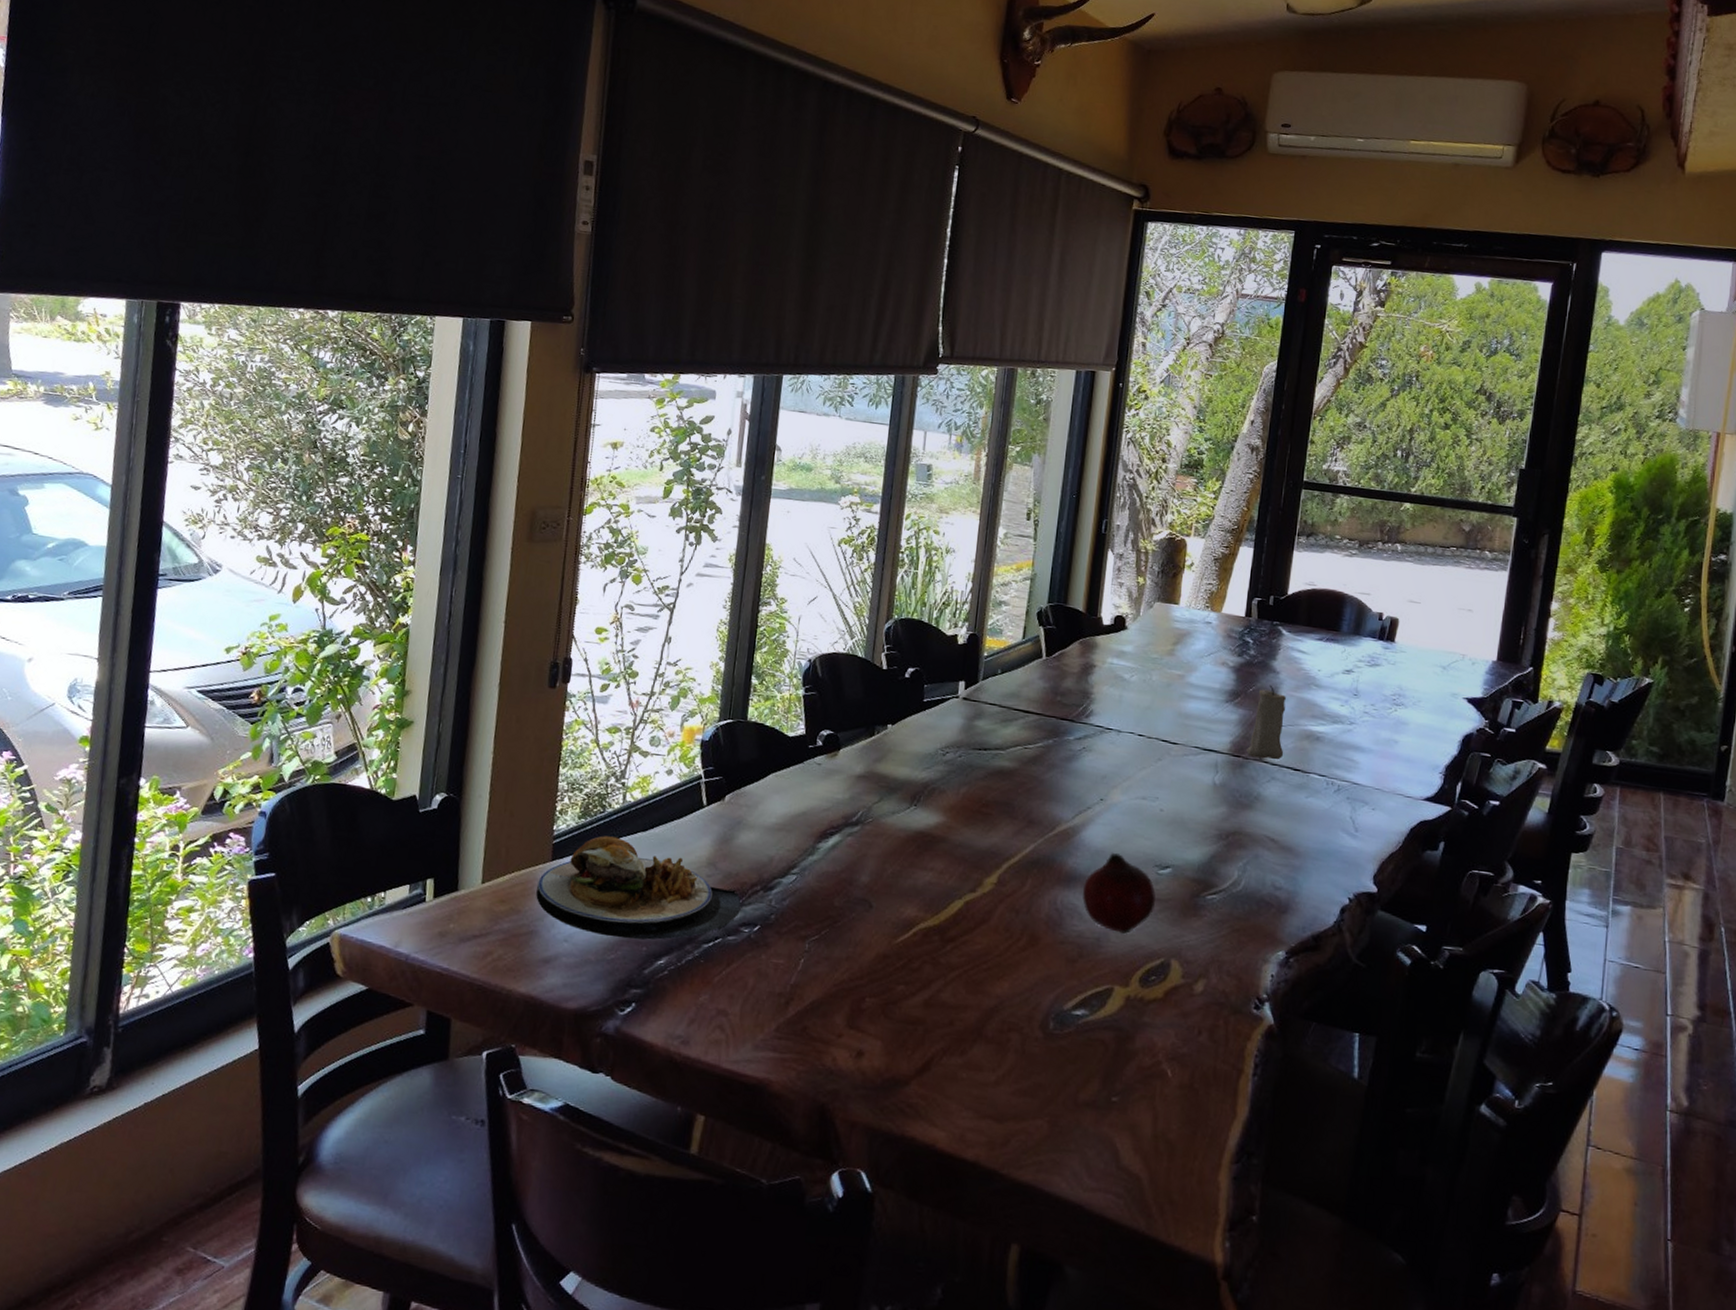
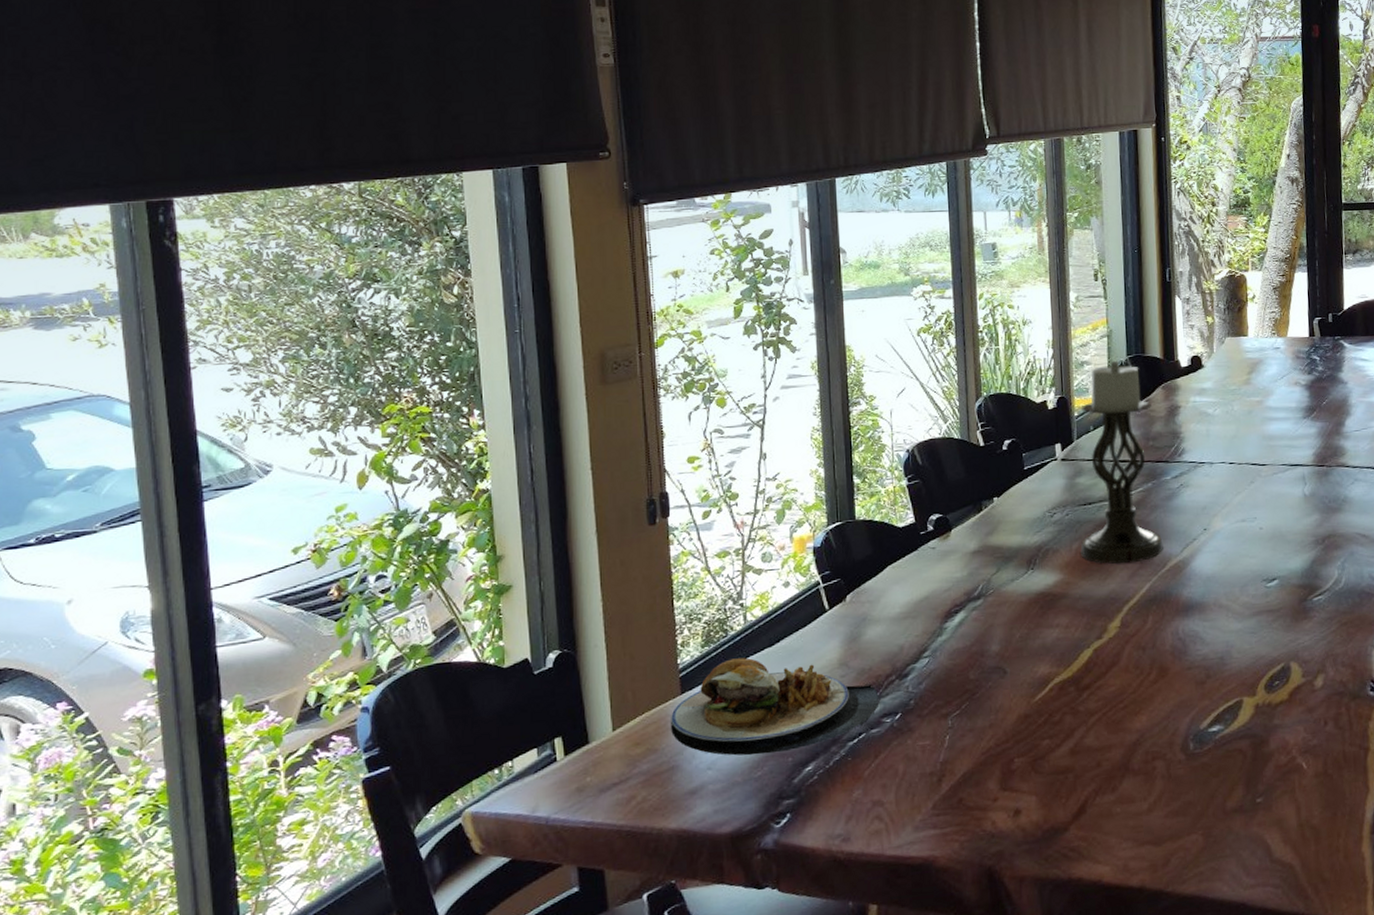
candle holder: none [967,605,1065,820] -> present [1080,360,1164,565]
fruit: present [1082,853,1156,934] -> none [1200,576,1268,648]
candle: present [1246,684,1286,760] -> none [1328,395,1362,464]

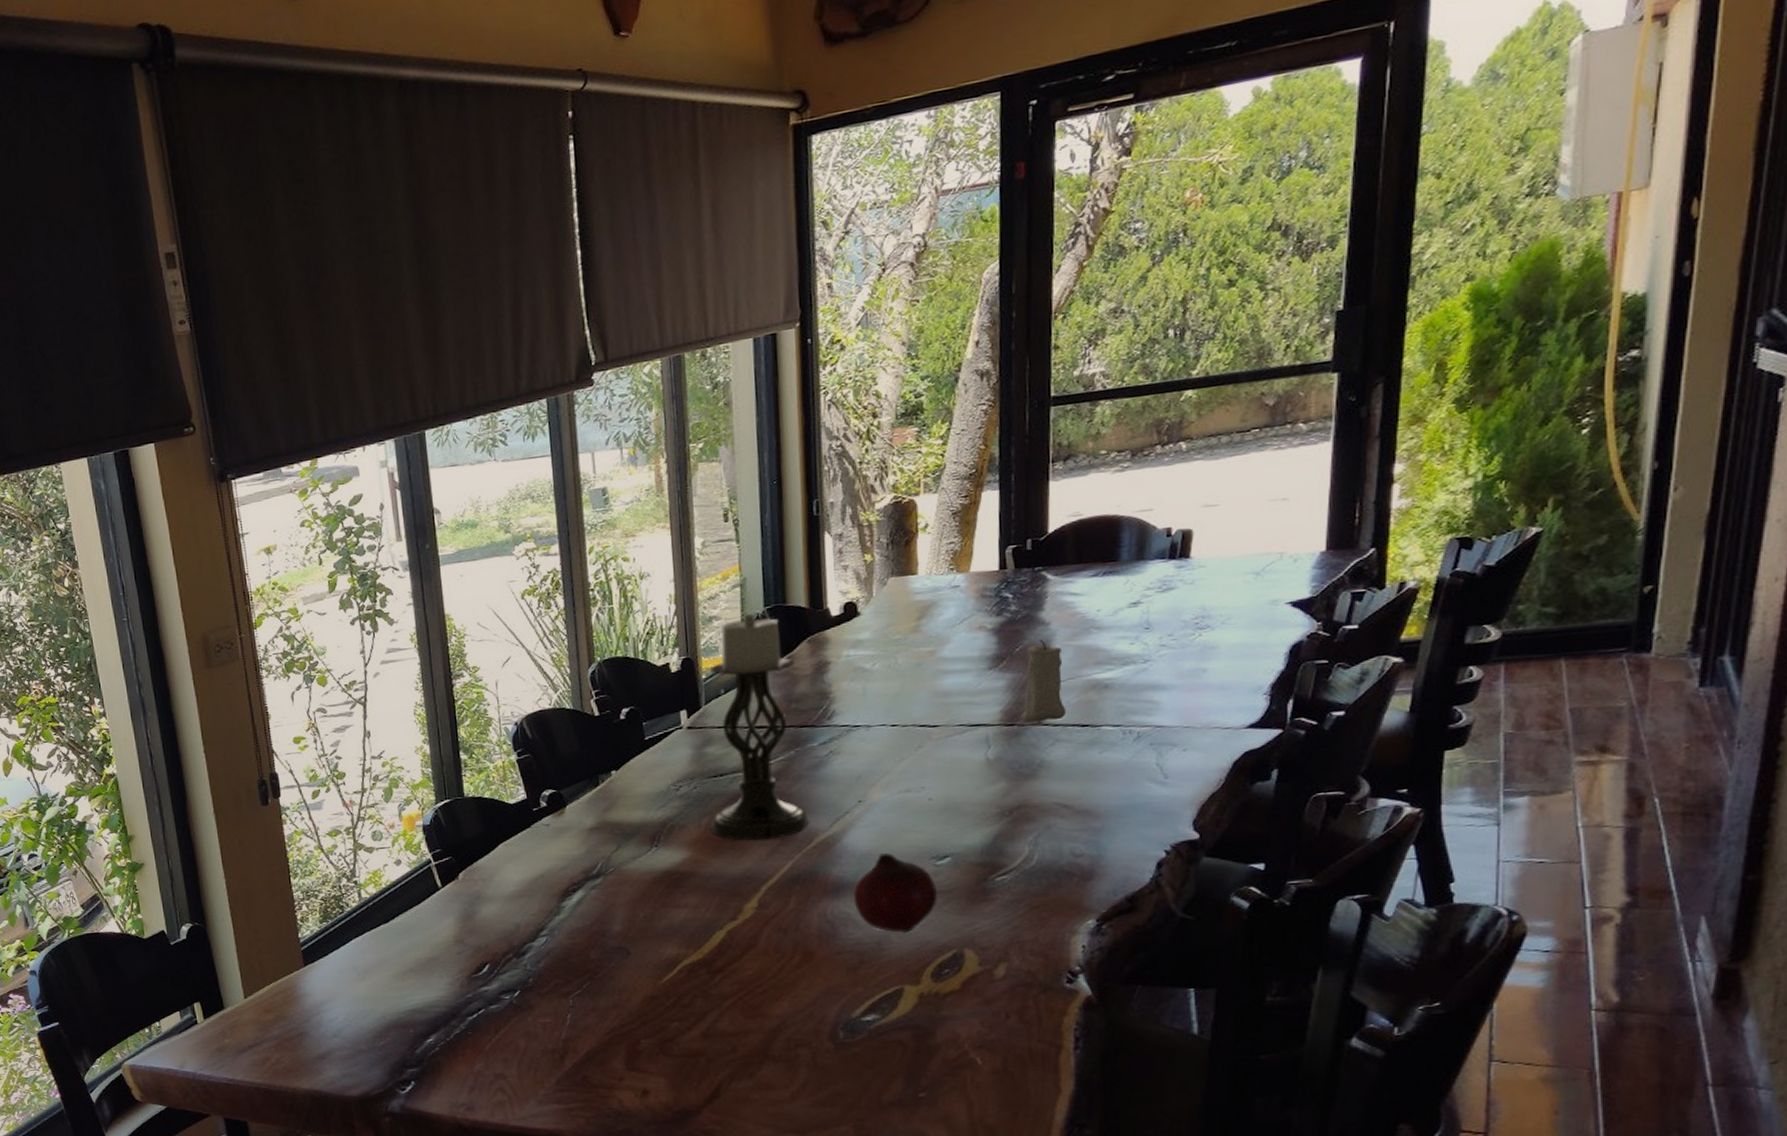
plate: present [671,657,879,756] -> none [296,933,497,1026]
fruit: none [1200,576,1268,648] -> present [853,853,937,933]
candle: none [1328,395,1362,464] -> present [1021,639,1067,723]

